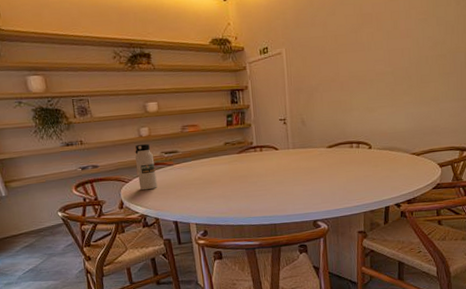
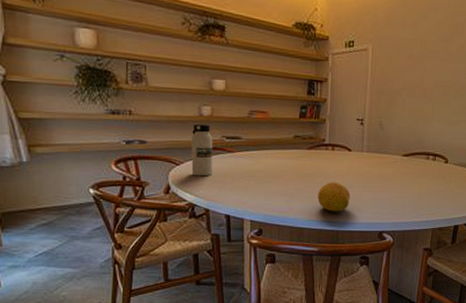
fruit: none [252,180,283,208] -> present [317,182,350,212]

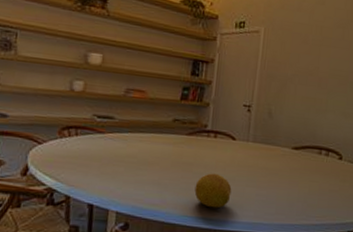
water bottle: present [191,123,213,177] -> none [54,99,82,159]

